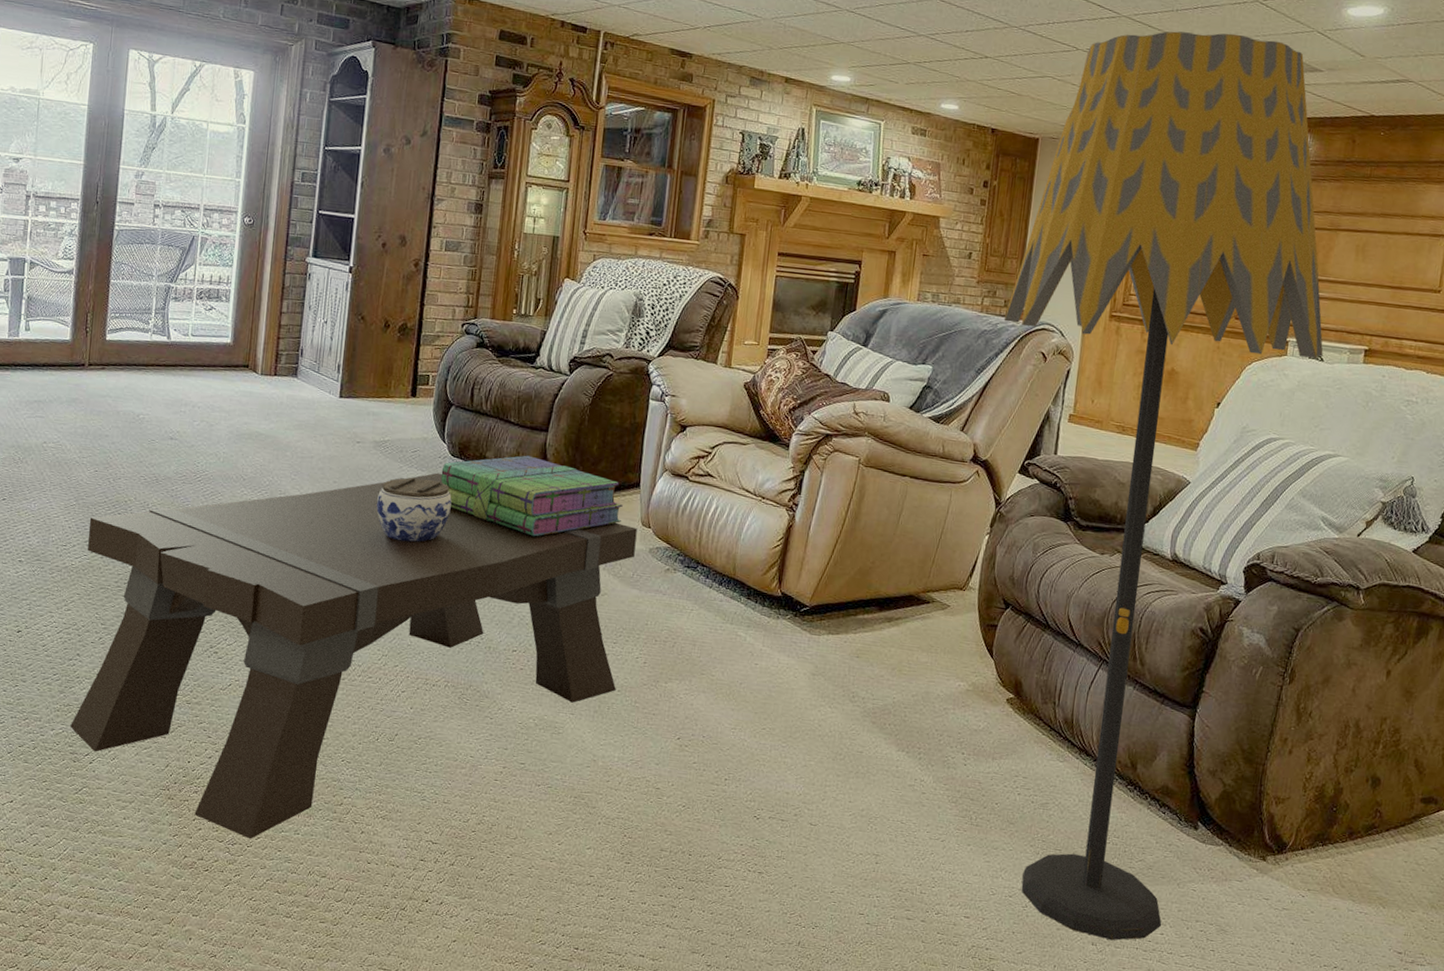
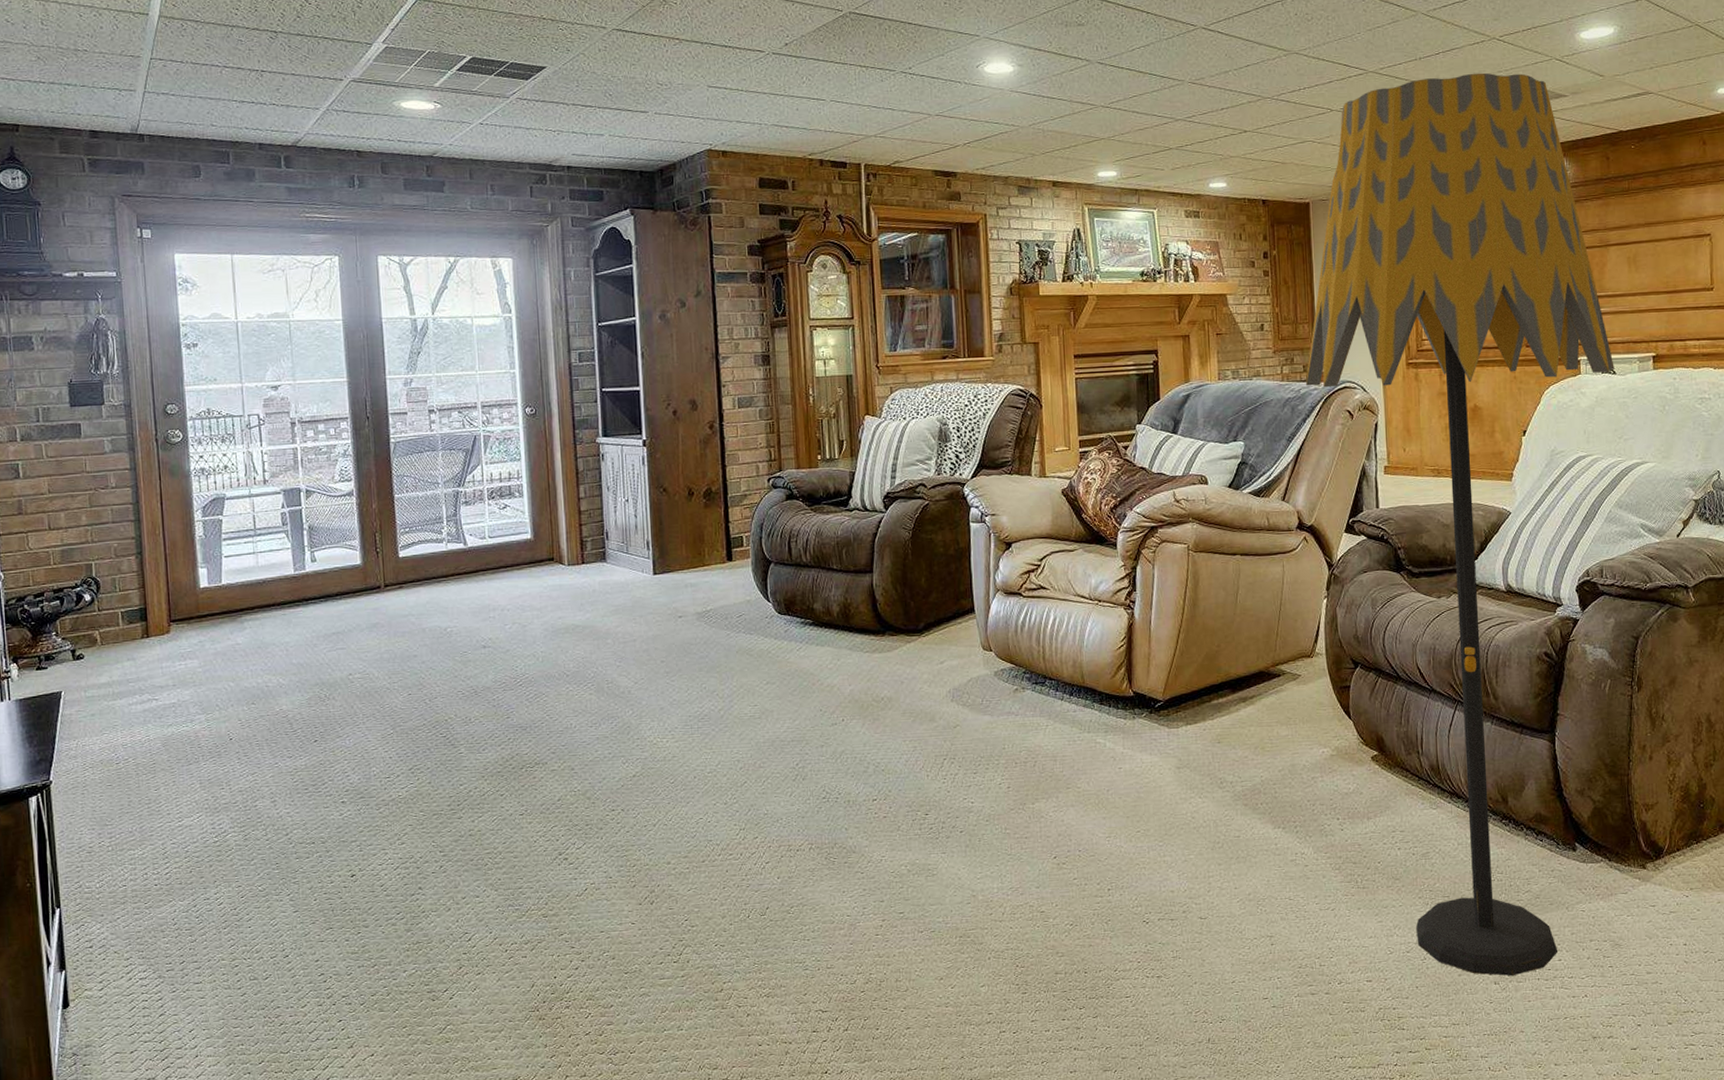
coffee table: present [70,472,637,839] -> none [410,633,984,1045]
jar: present [376,477,452,543] -> none [709,642,787,710]
stack of books: present [440,455,623,537] -> none [770,600,961,681]

